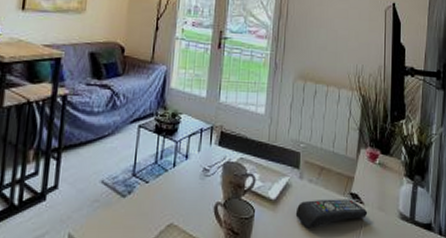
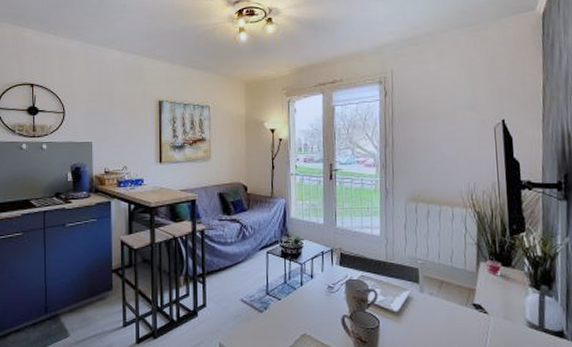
remote control: present [295,199,368,227] -> none [419,309,493,336]

